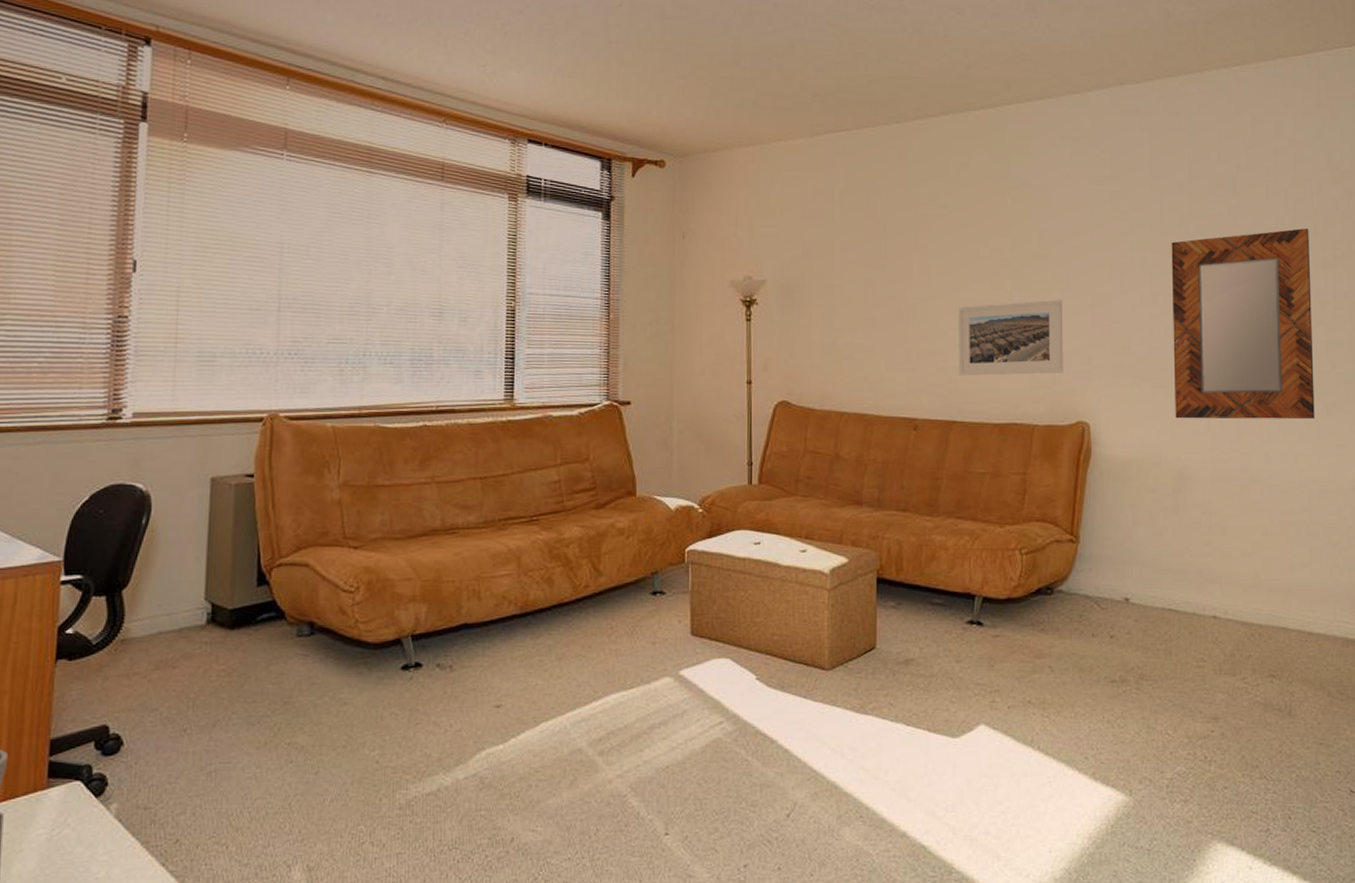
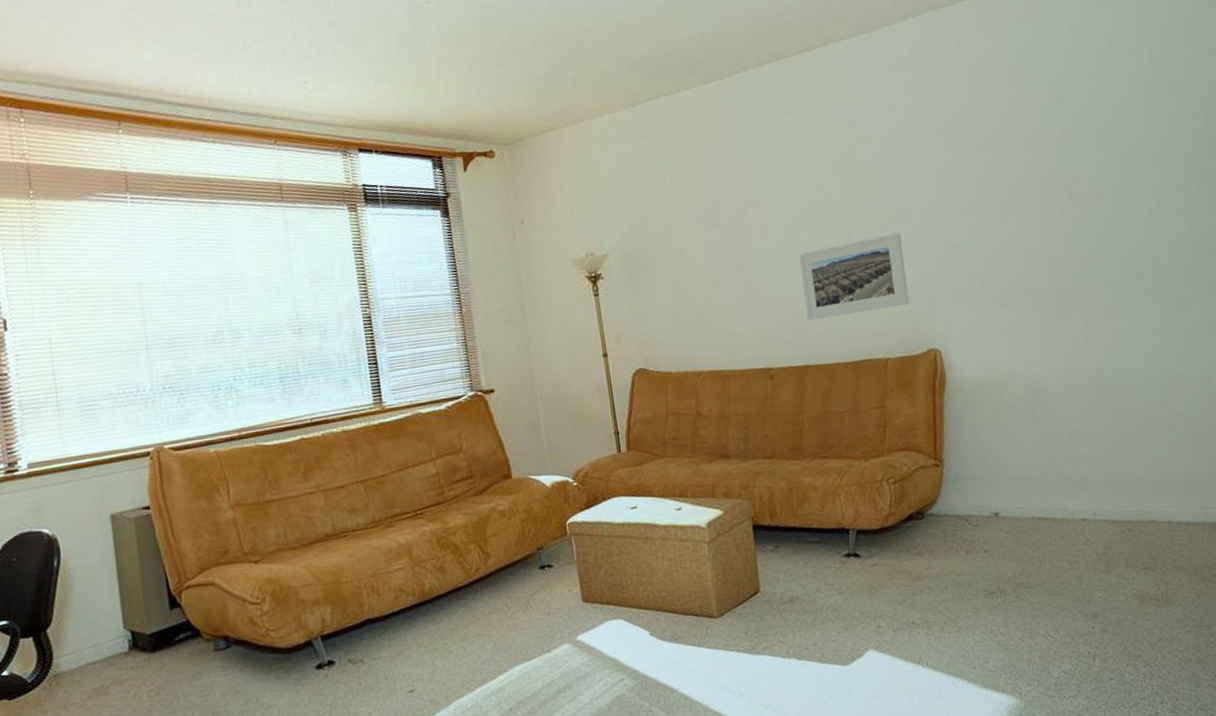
home mirror: present [1171,228,1315,420] -> none [1001,127,1163,334]

